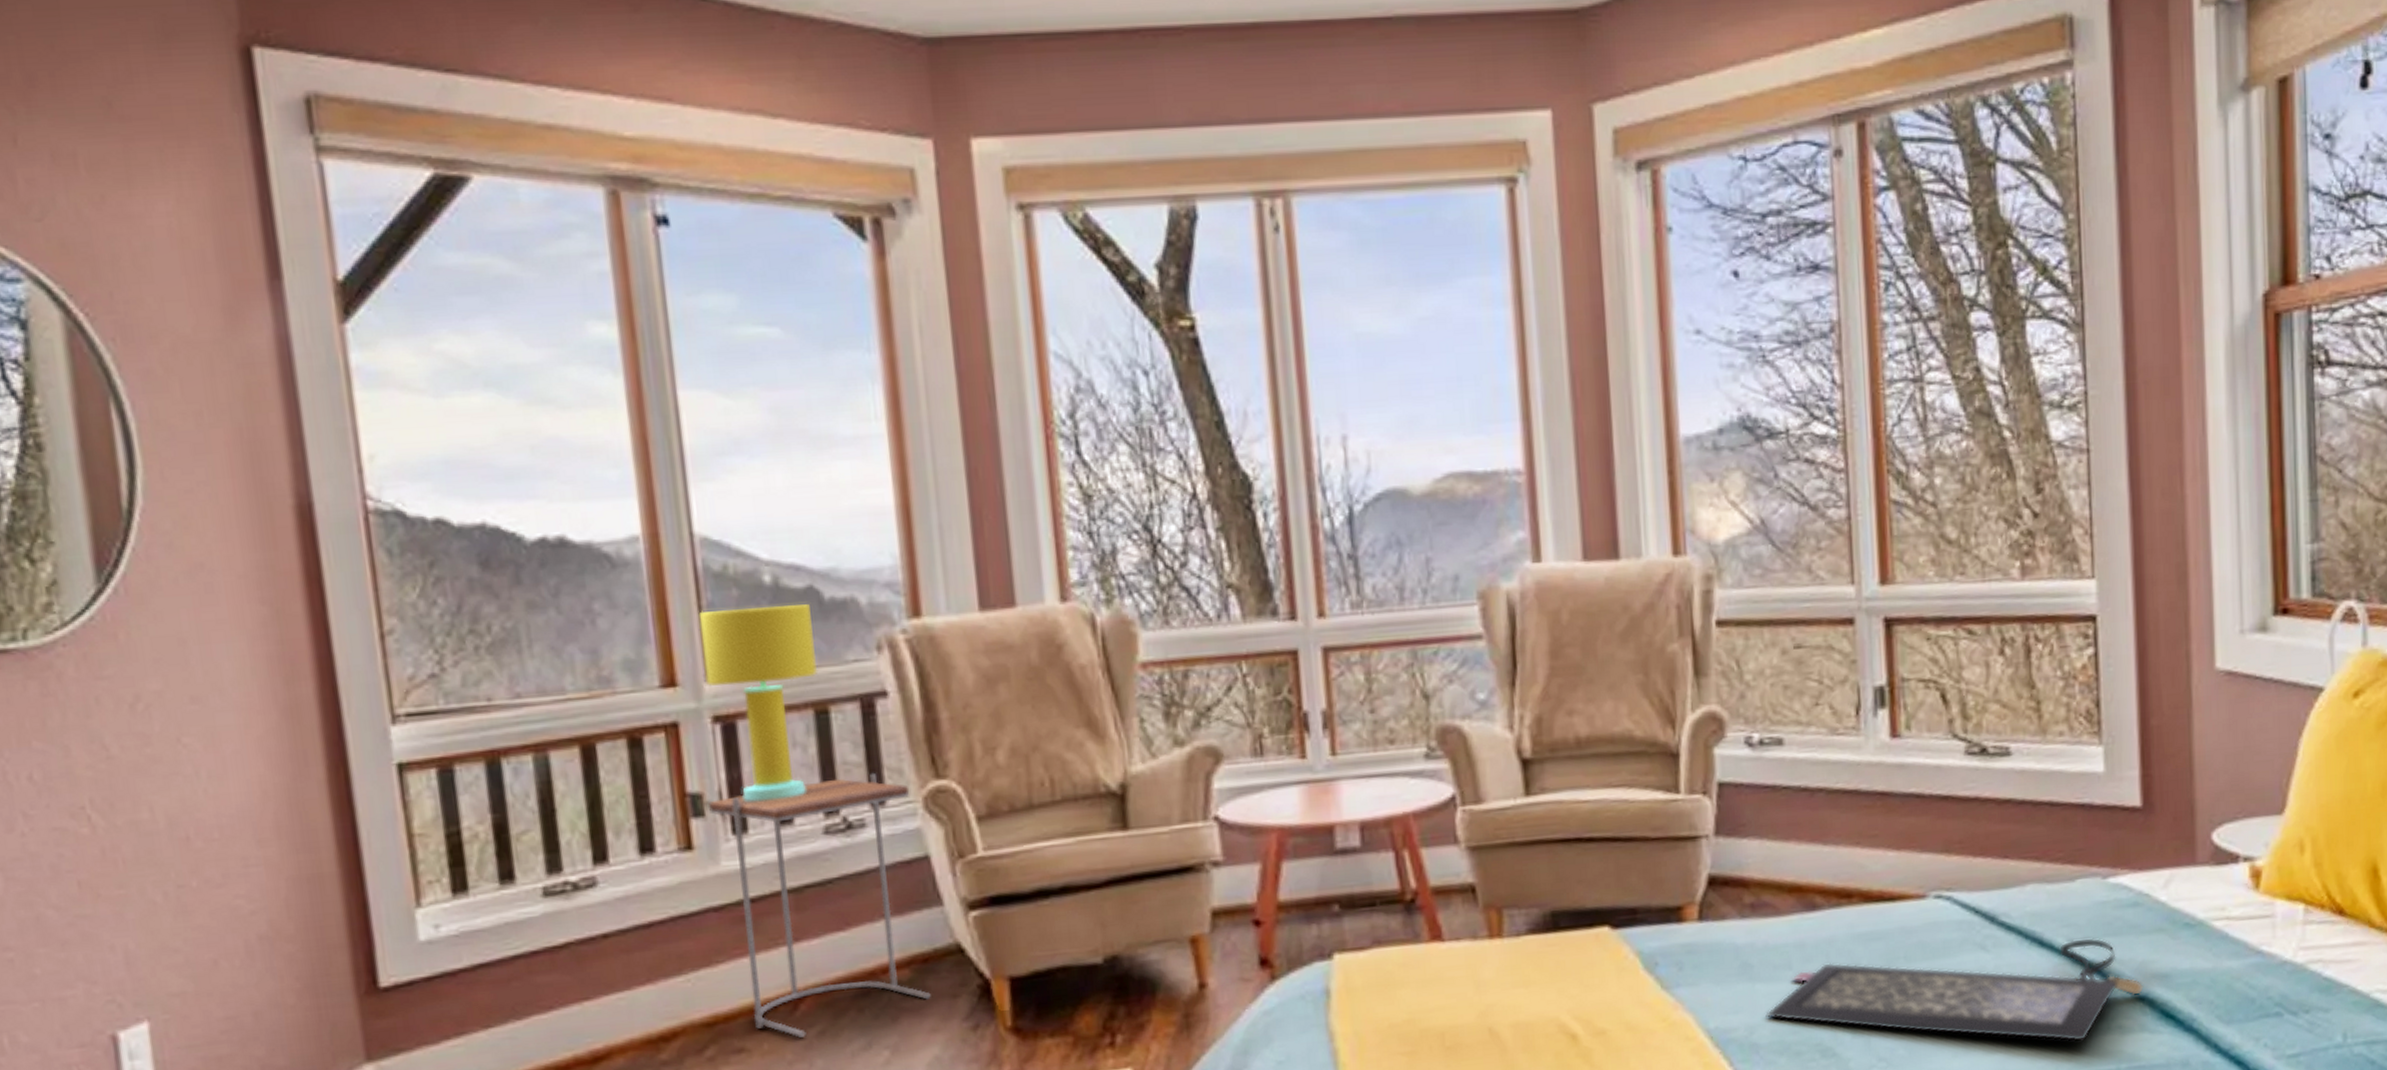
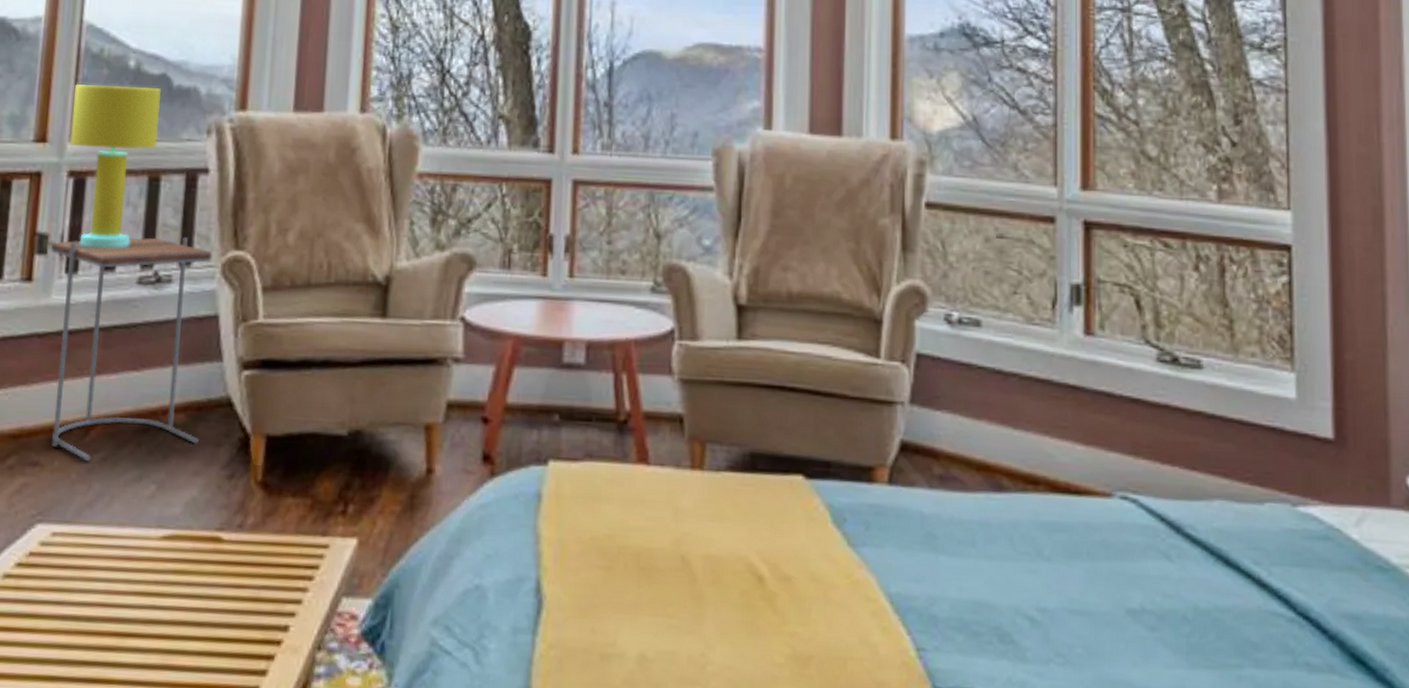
clutch bag: present [1765,937,2144,1042] -> none [946,546,1334,673]

